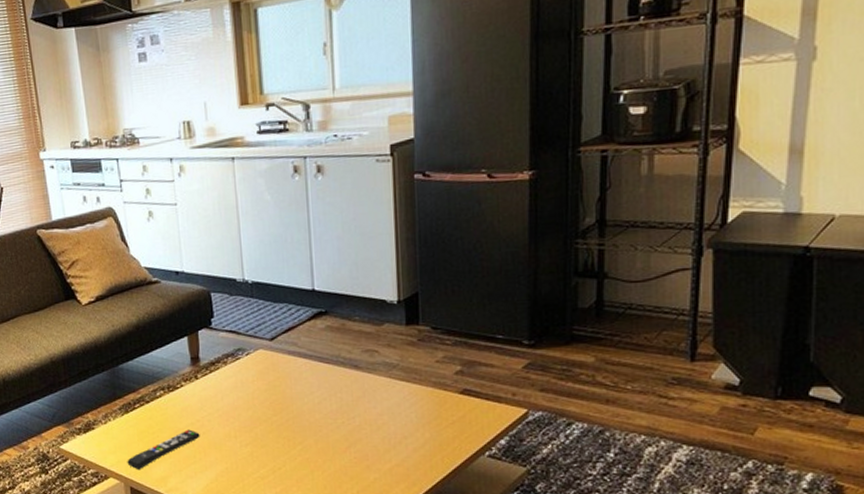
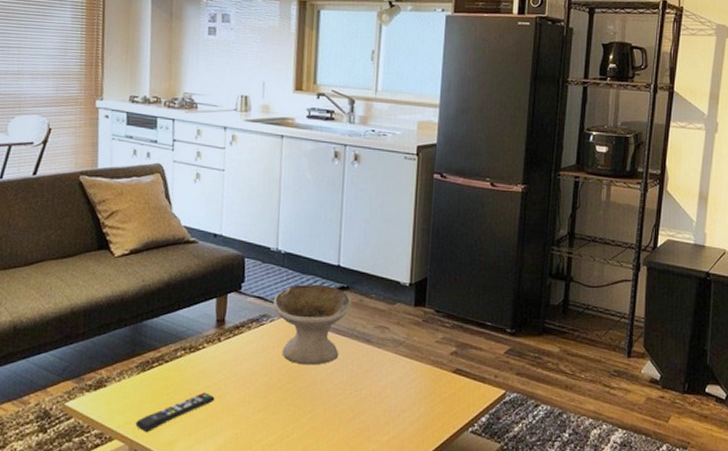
bowl: none [246,311,333,396] -> present [273,284,352,365]

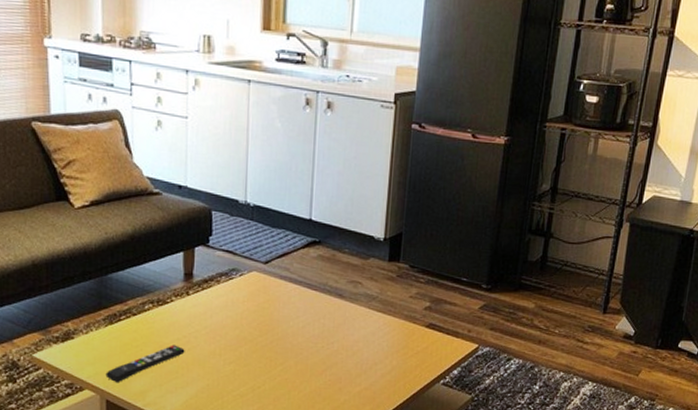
bowl: present [273,284,352,365] -> none [242,238,324,319]

